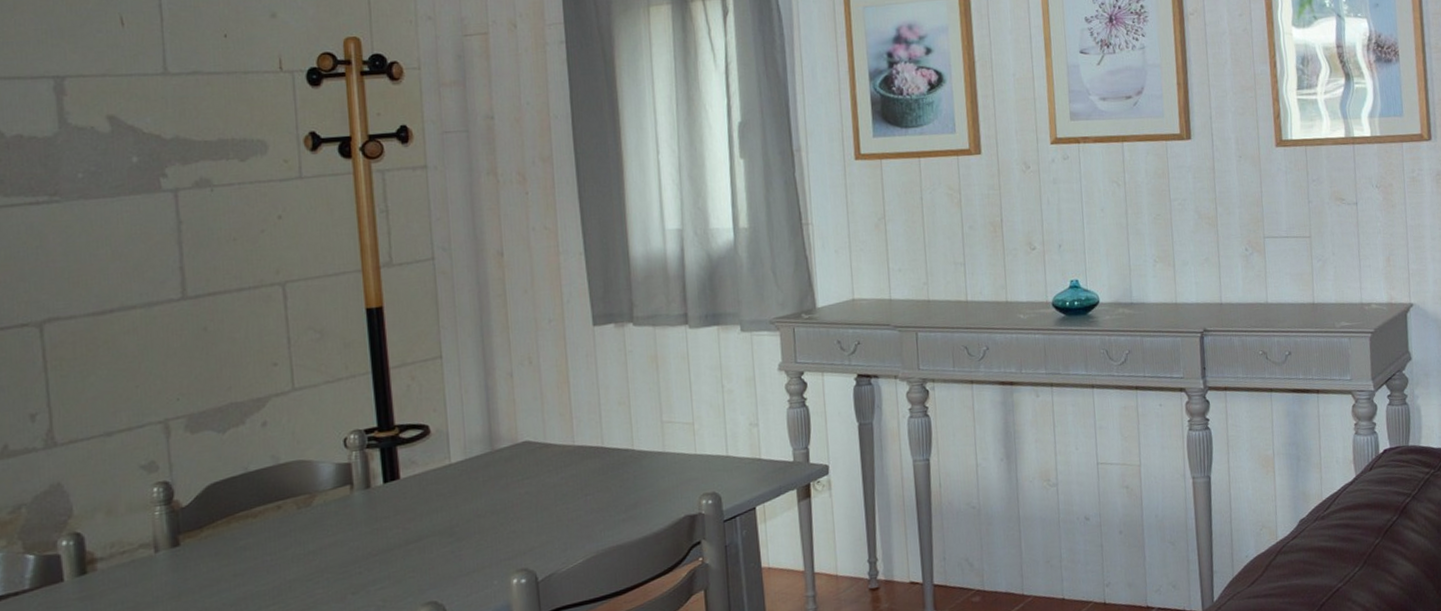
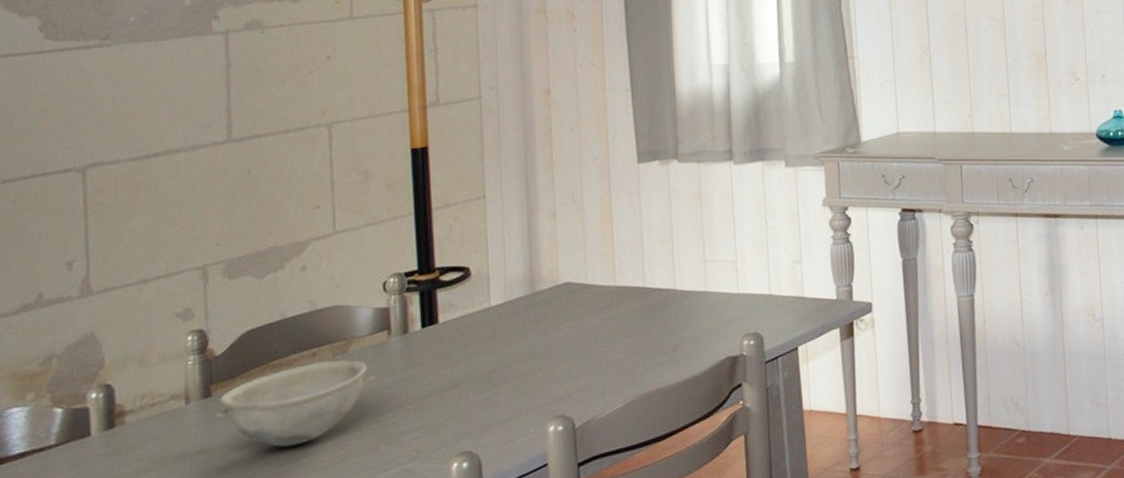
bowl: none [184,513,340,595] -> present [215,360,375,447]

